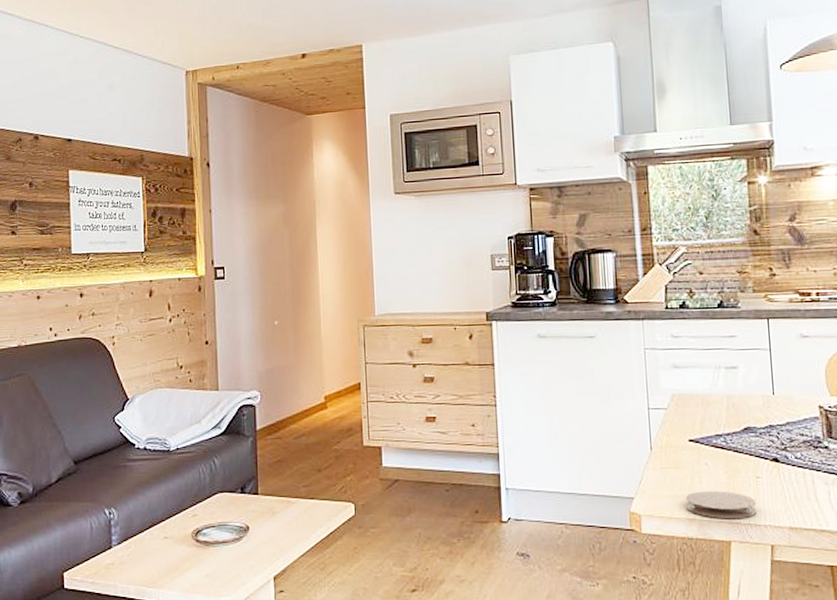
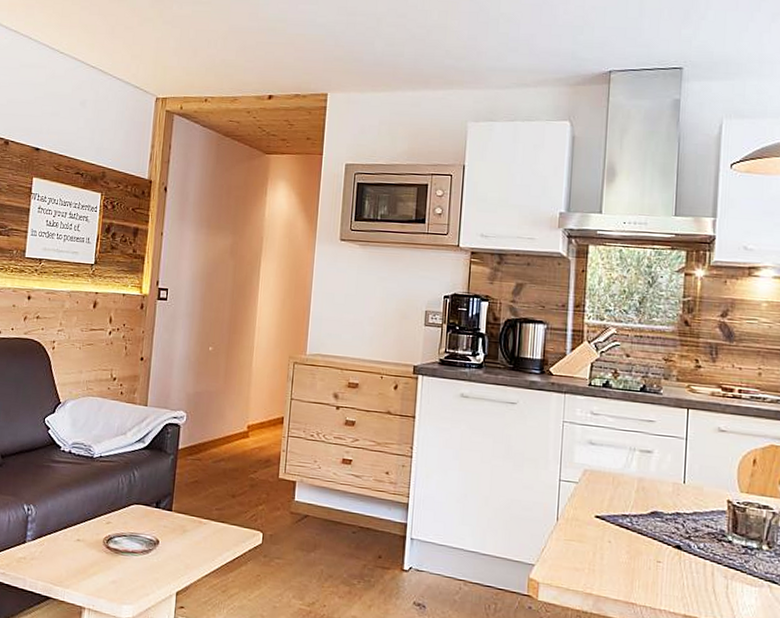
coaster: present [685,490,757,518] -> none [584,567,654,600]

